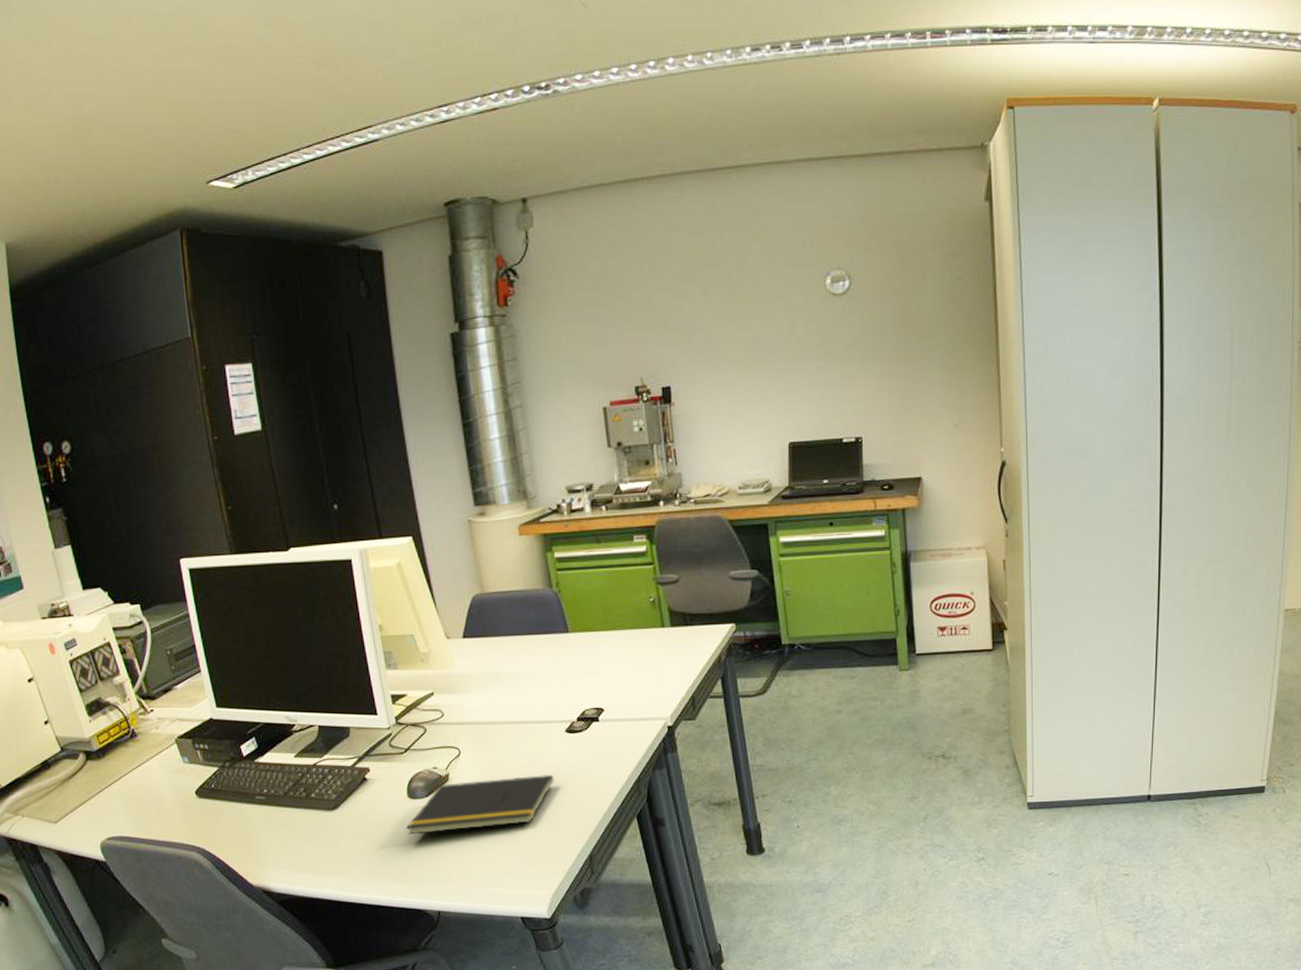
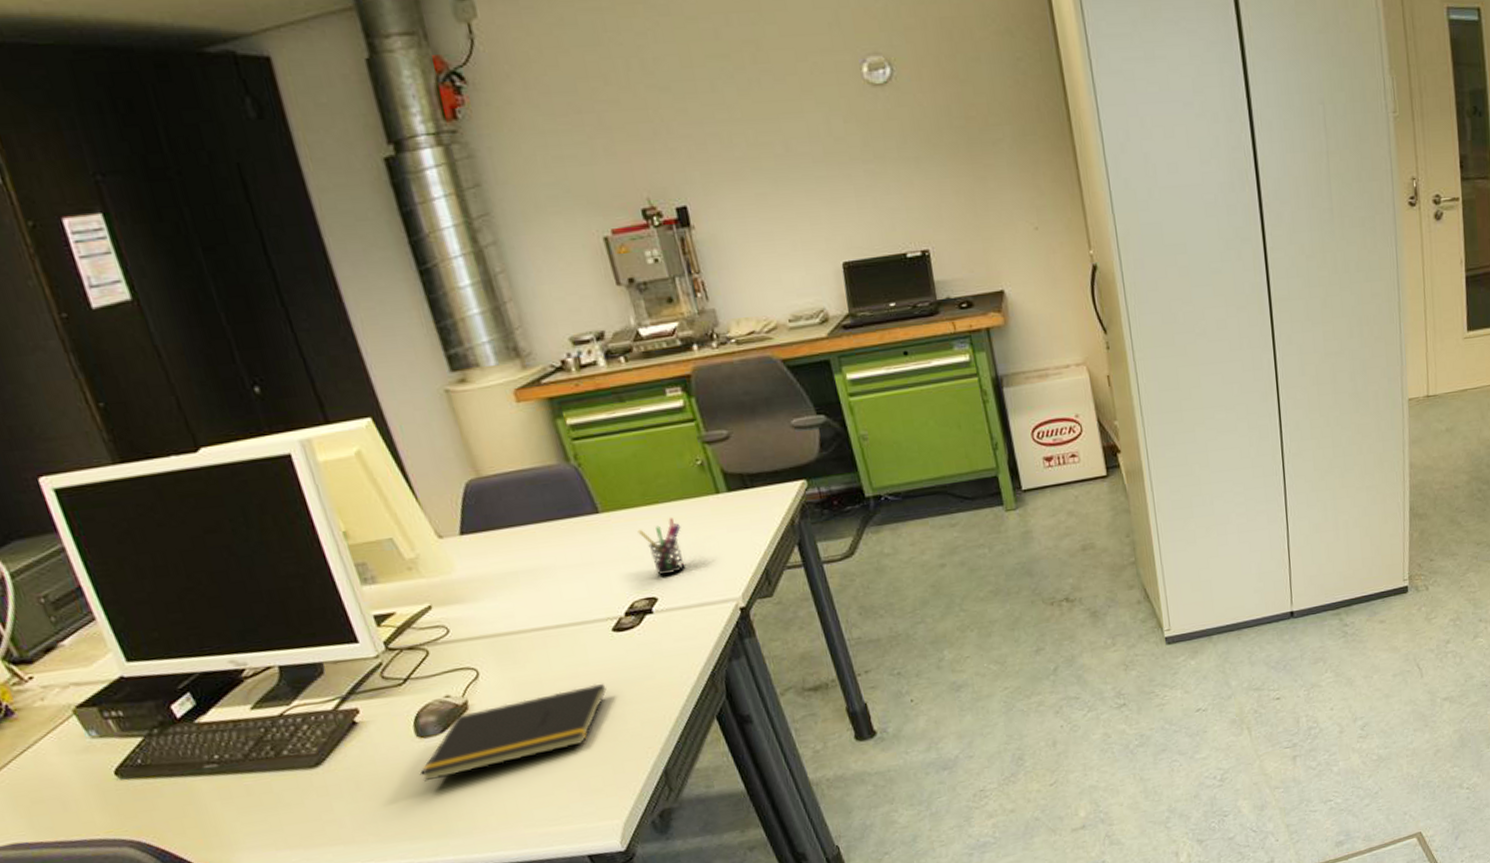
pen holder: none [596,643,630,690] -> present [637,518,686,575]

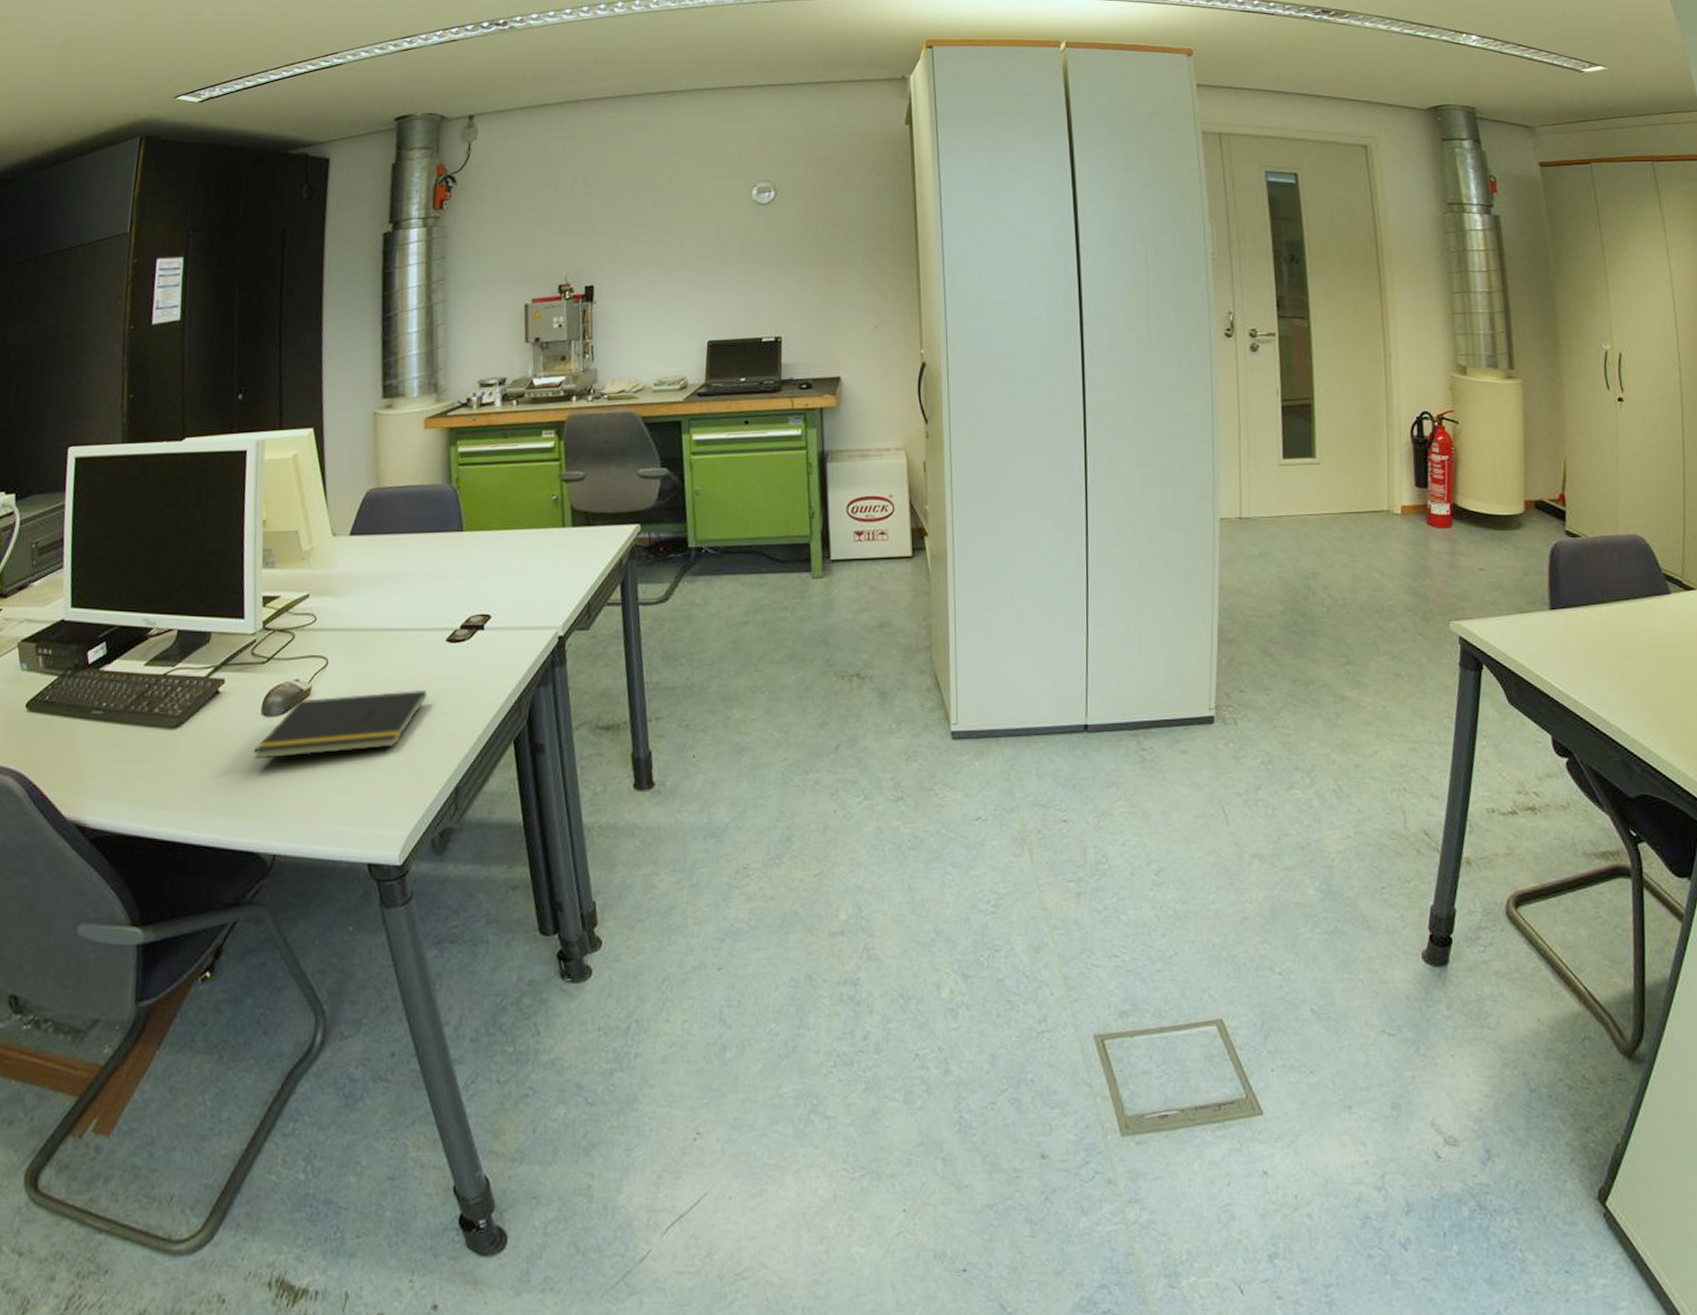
pen holder: present [637,518,686,575] -> none [490,544,526,595]

